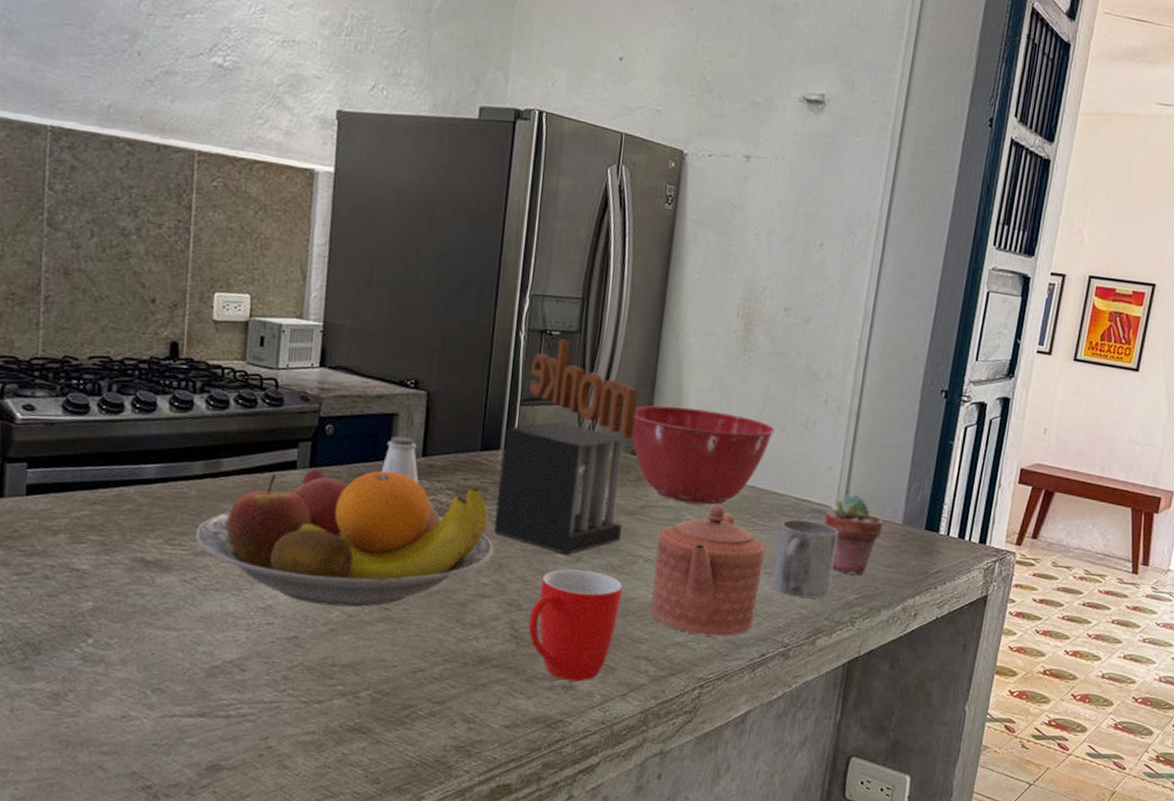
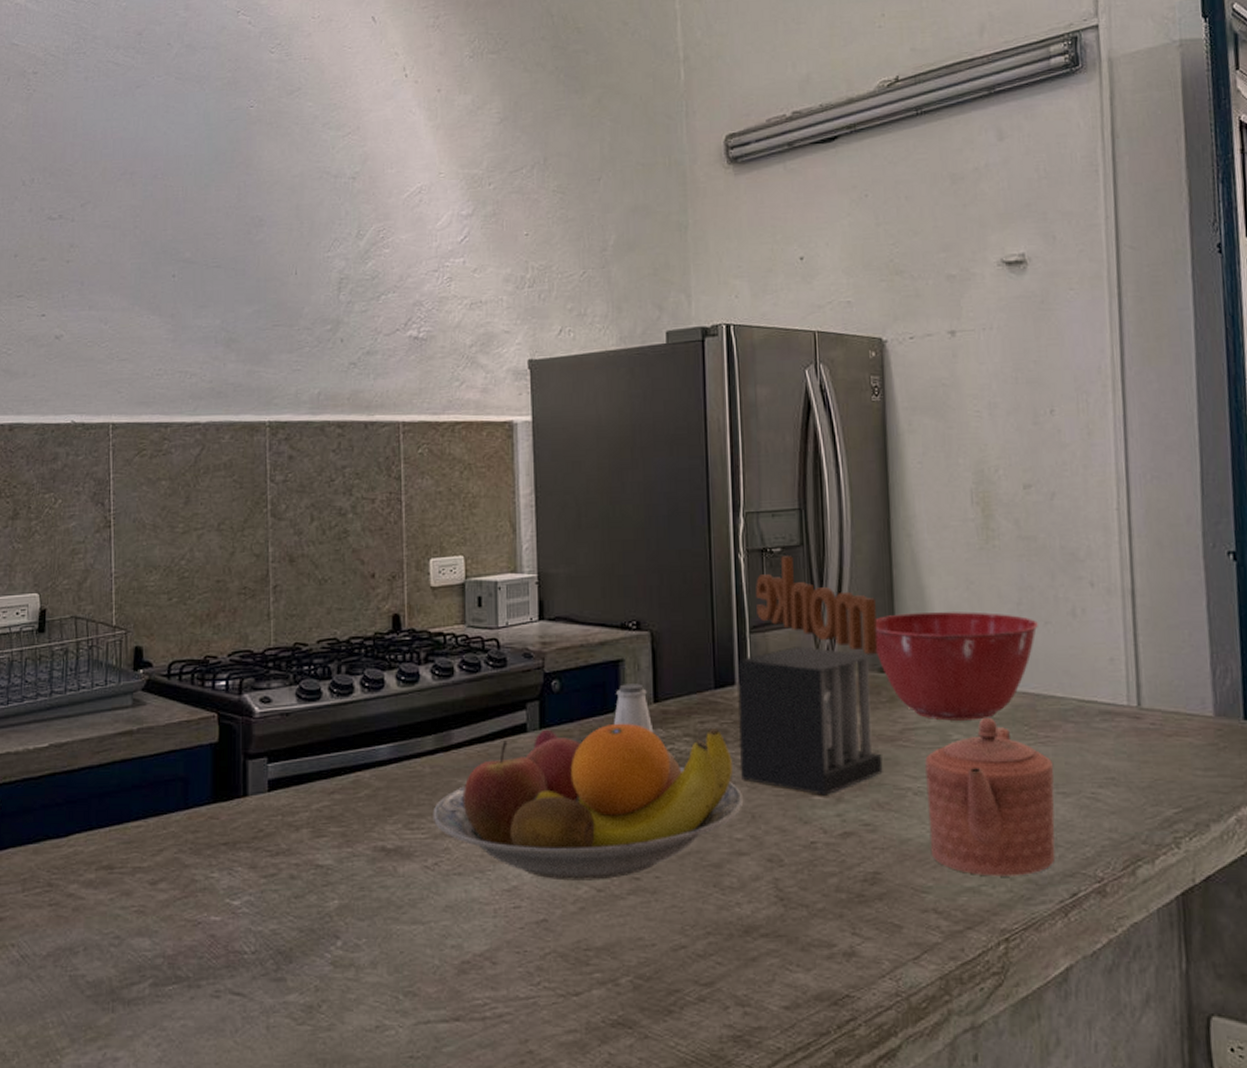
mug: present [528,569,623,682] -> none [794,812,895,946]
mug: present [772,519,839,598] -> none [1065,725,1142,818]
potted succulent: present [824,493,884,575] -> none [1116,687,1191,784]

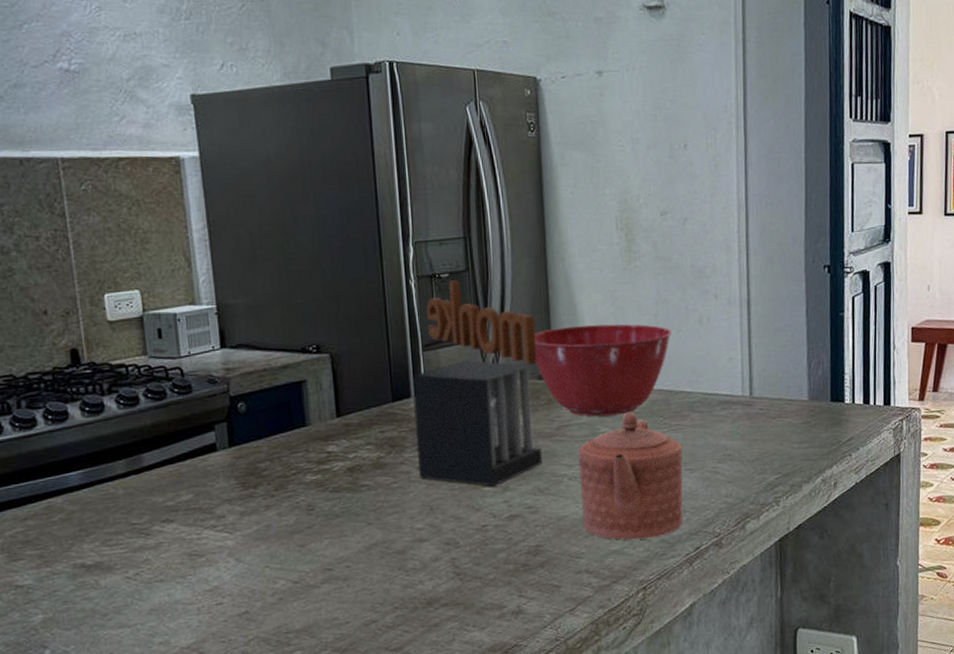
fruit bowl: present [433,723,744,881] -> none [129,435,423,578]
saltshaker: present [614,683,654,733] -> none [300,401,338,444]

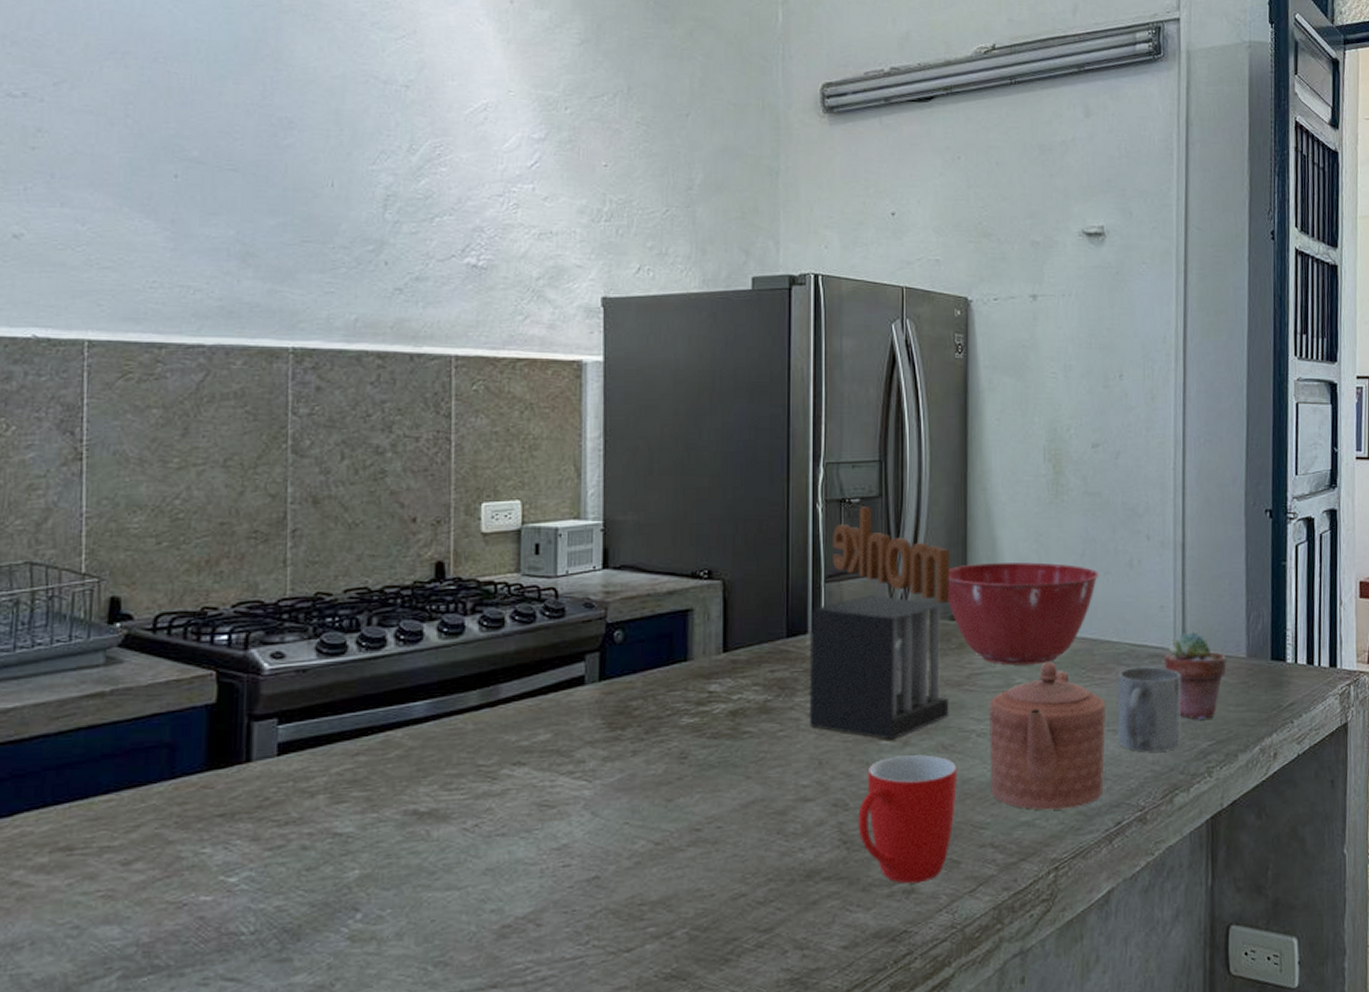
mug: none [468,497,554,607] -> present [858,755,957,884]
mug: none [693,412,751,487] -> present [1117,667,1181,752]
potted succulent: none [733,379,791,457] -> present [1163,631,1227,719]

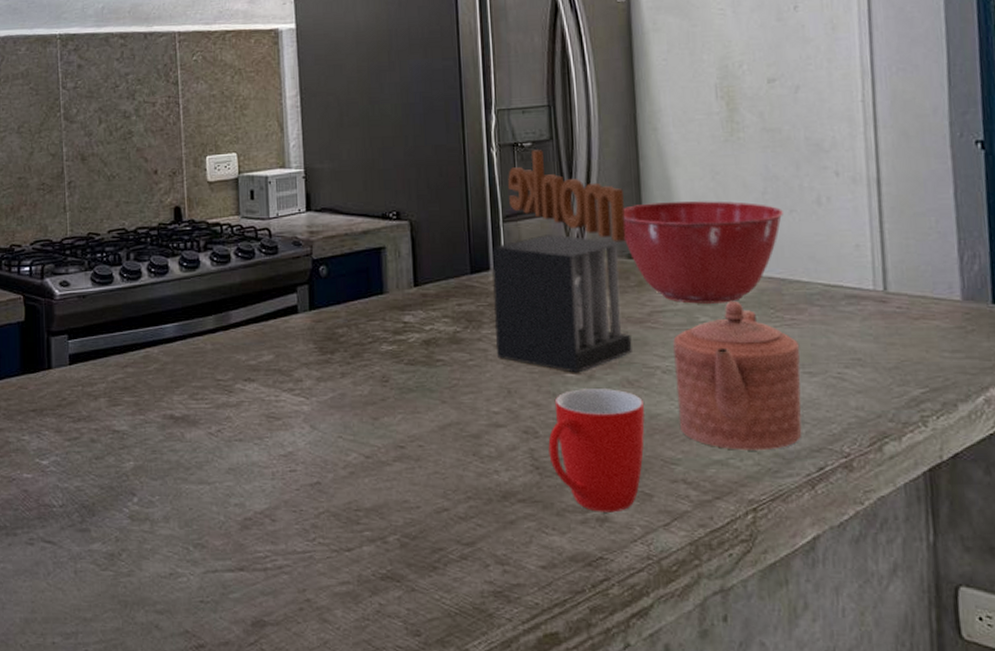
mug: present [1117,667,1181,752] -> none [811,308,888,397]
potted succulent: present [1163,631,1227,719] -> none [862,272,939,365]

